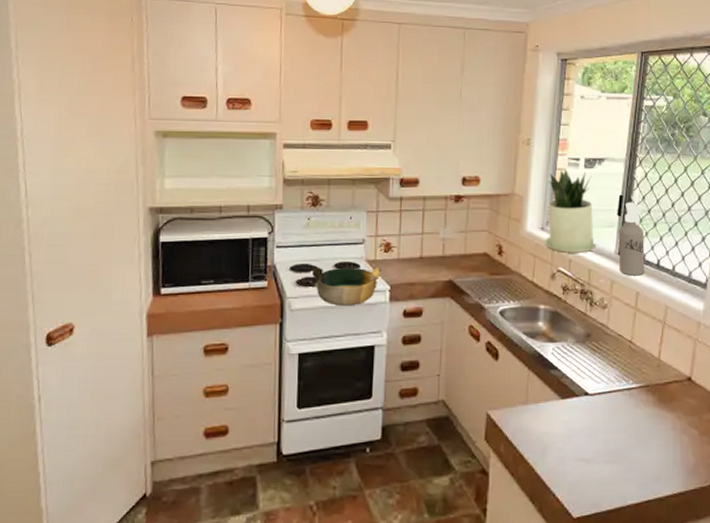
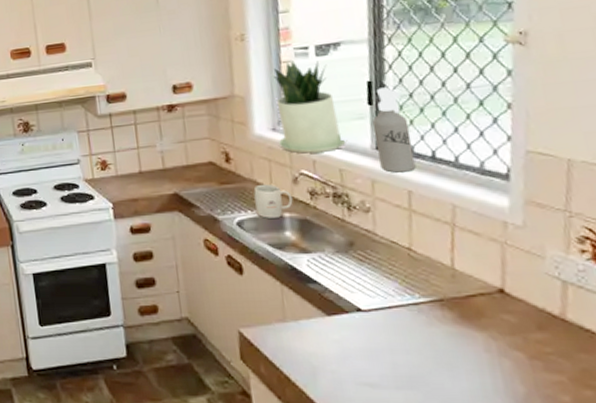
cooking pot: present [312,265,380,306] -> none [33,186,101,226]
mug: none [518,277,549,309] -> present [253,184,293,218]

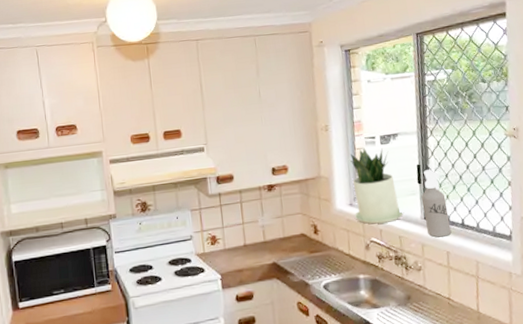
mug: present [253,184,293,218] -> none [336,251,366,281]

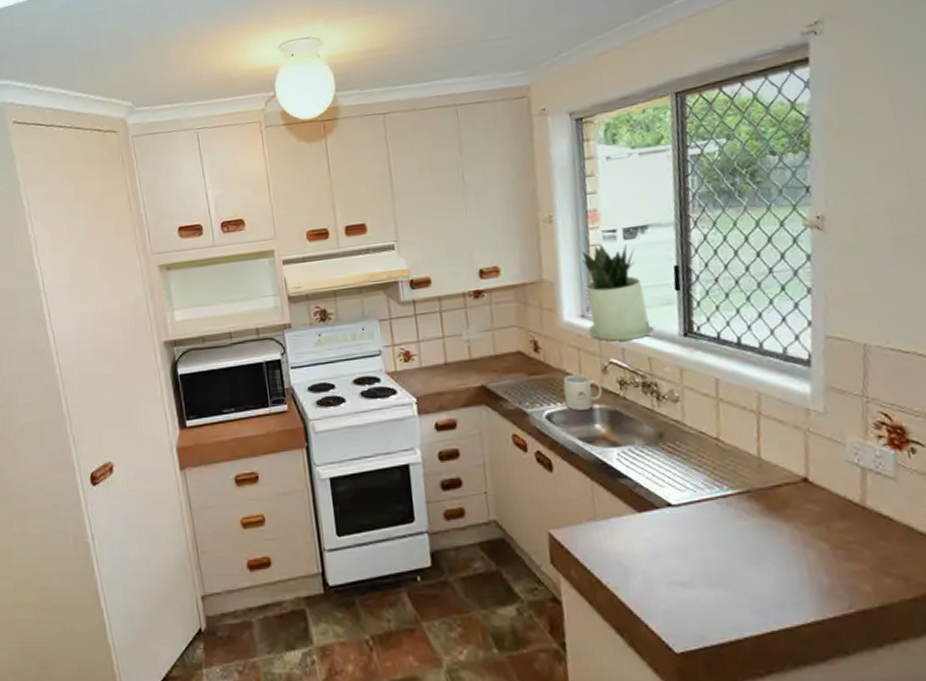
mug: none [336,251,366,281] -> present [562,374,603,411]
spray bottle: present [421,169,452,238] -> none [679,272,723,360]

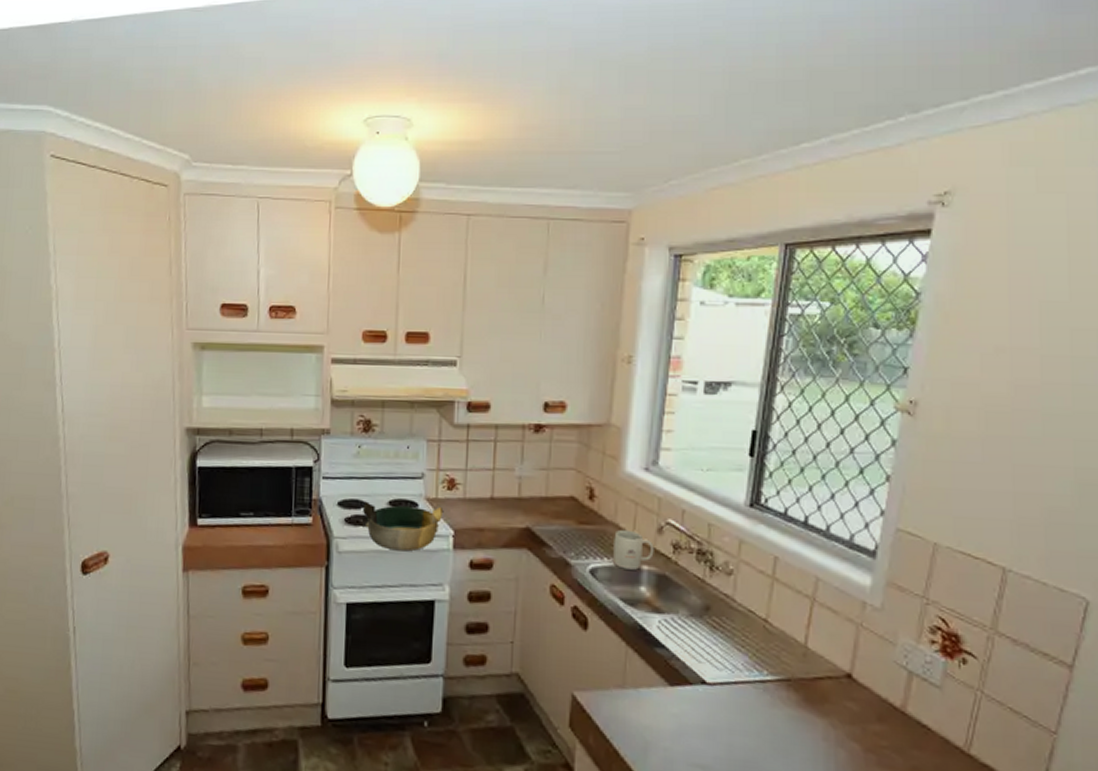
cooking pot: none [331,379,404,424] -> present [363,501,442,552]
planter: present [582,244,656,341] -> none [650,394,722,503]

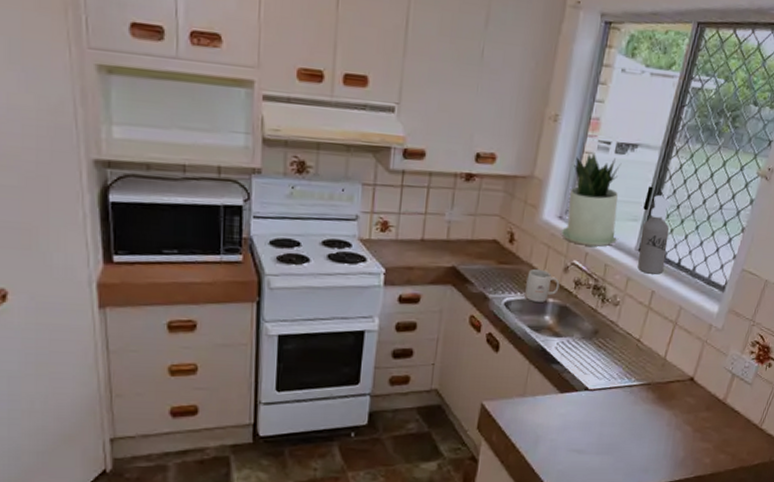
cooking pot: present [363,501,442,552] -> none [296,241,375,288]
planter: none [650,394,722,503] -> present [561,153,622,247]
spray bottle: none [750,439,787,536] -> present [638,195,671,275]

